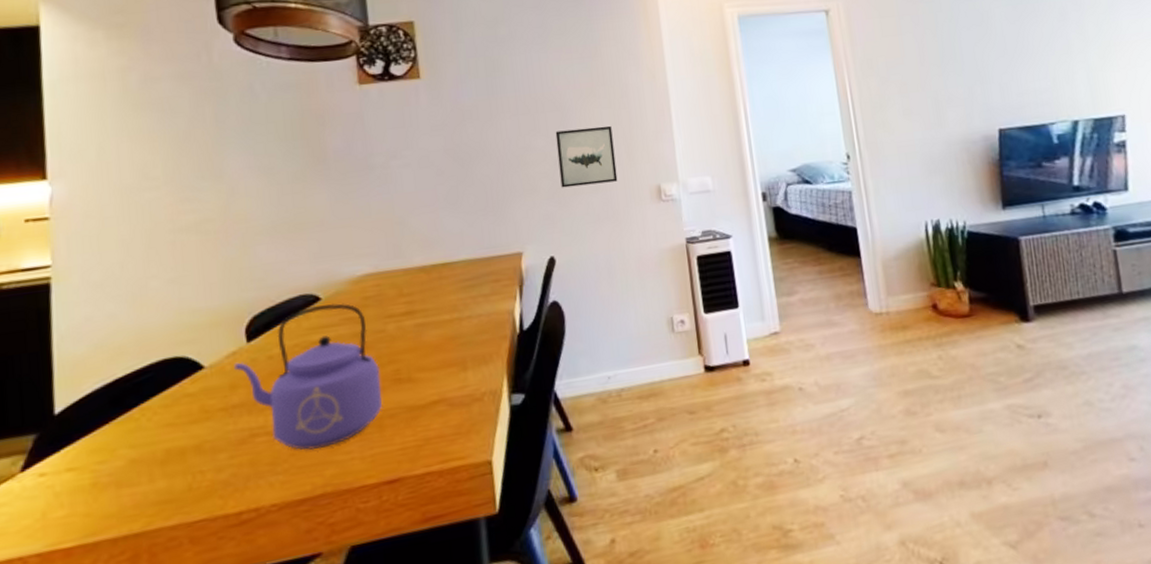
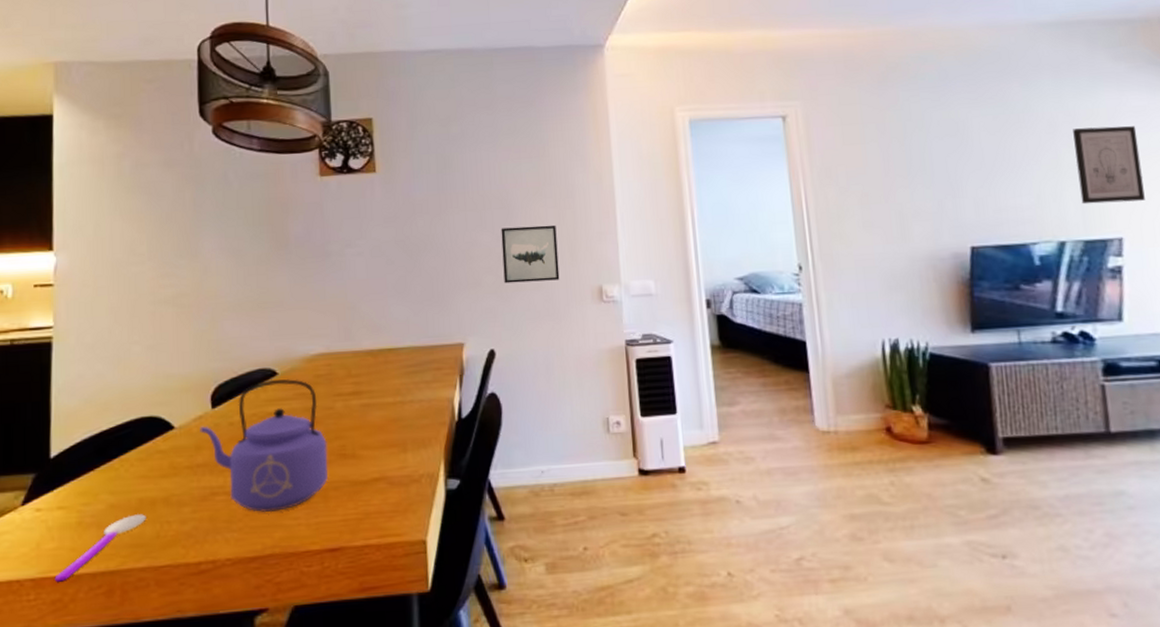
spoon: none [66,466,175,554] -> present [54,514,146,582]
wall art: none [1080,13,1142,86] -> present [1073,126,1145,205]

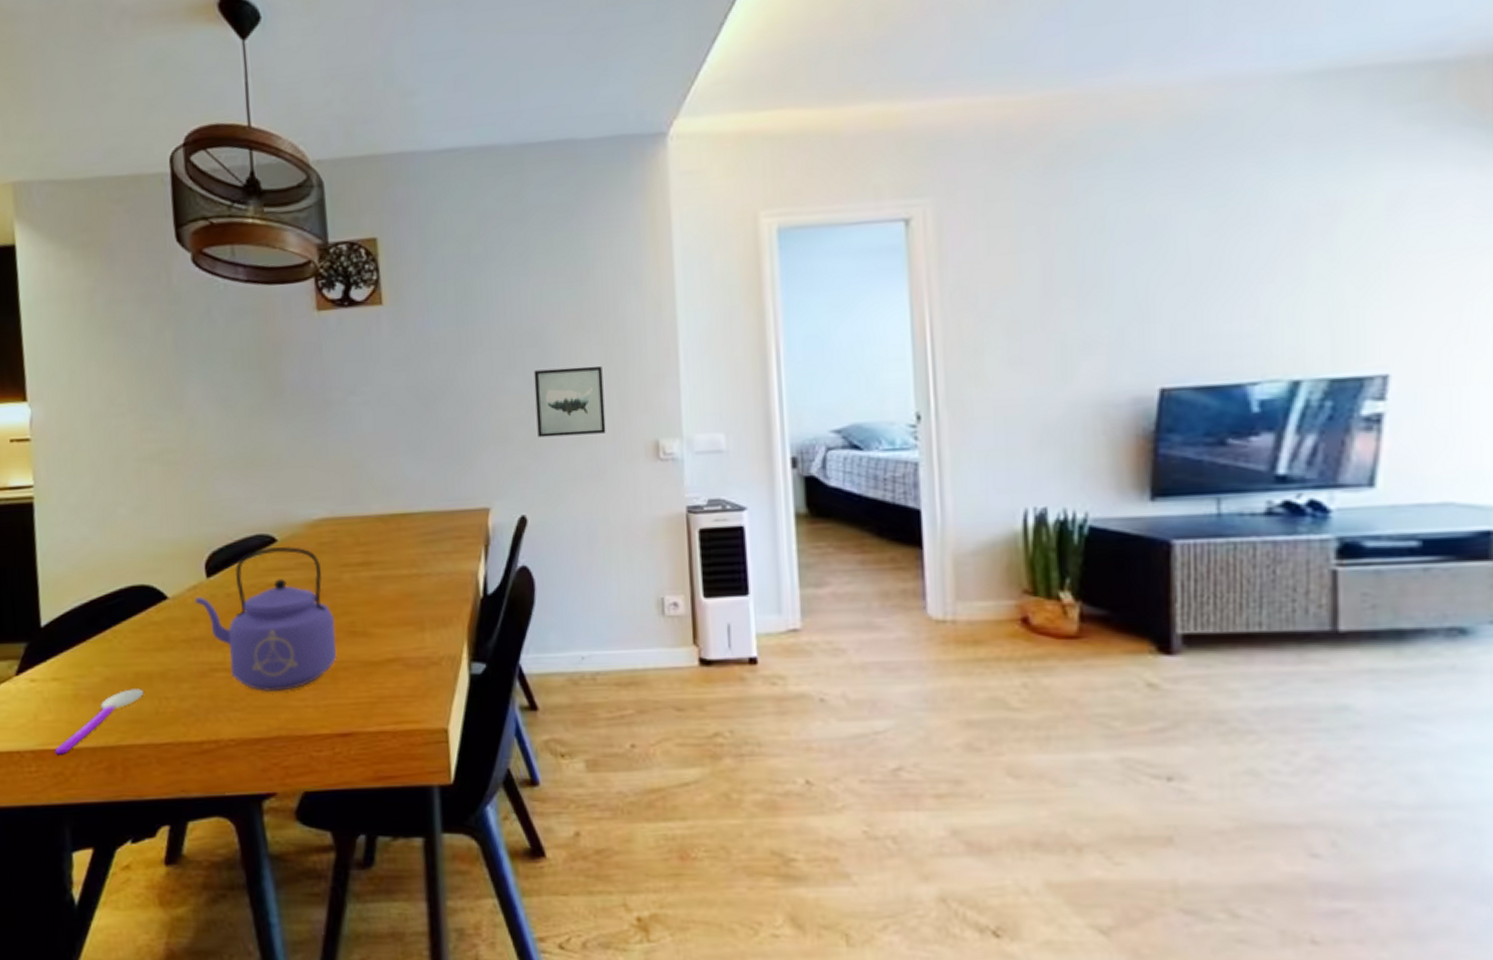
wall art: present [1073,126,1145,205] -> none [1330,217,1431,330]

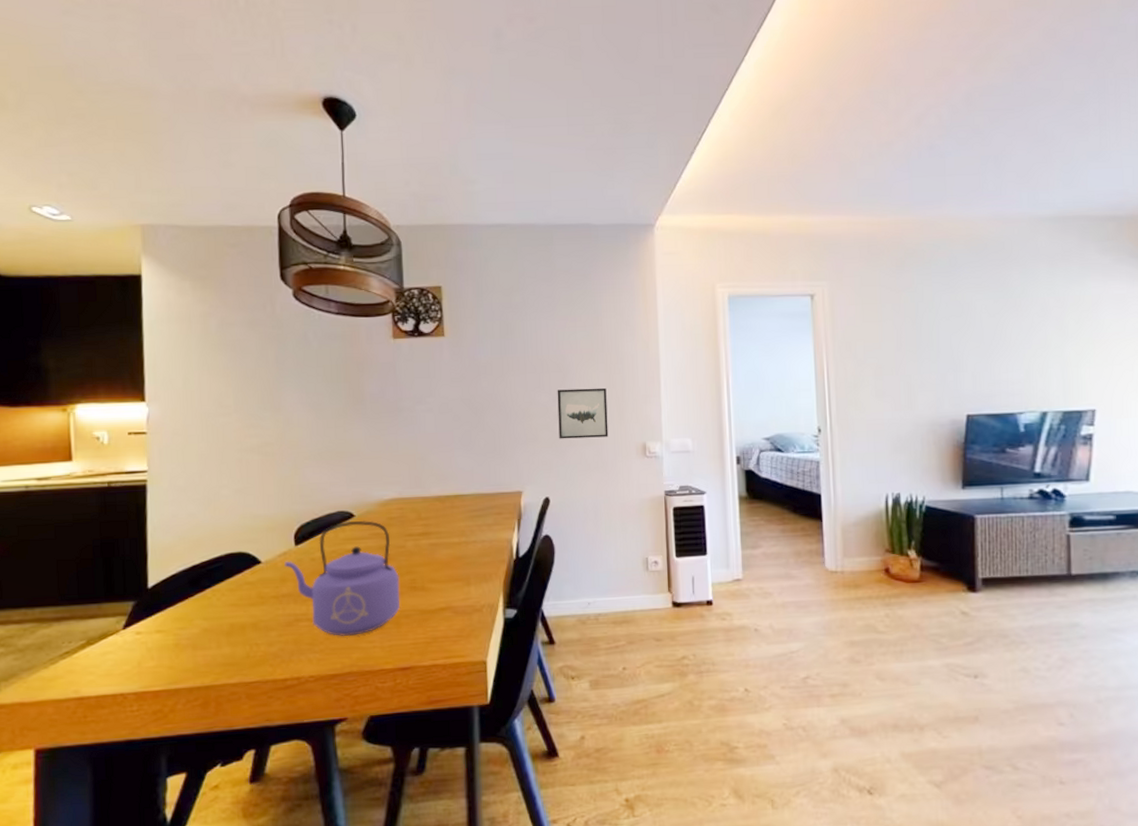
spoon: present [54,689,144,755] -> none [155,637,237,695]

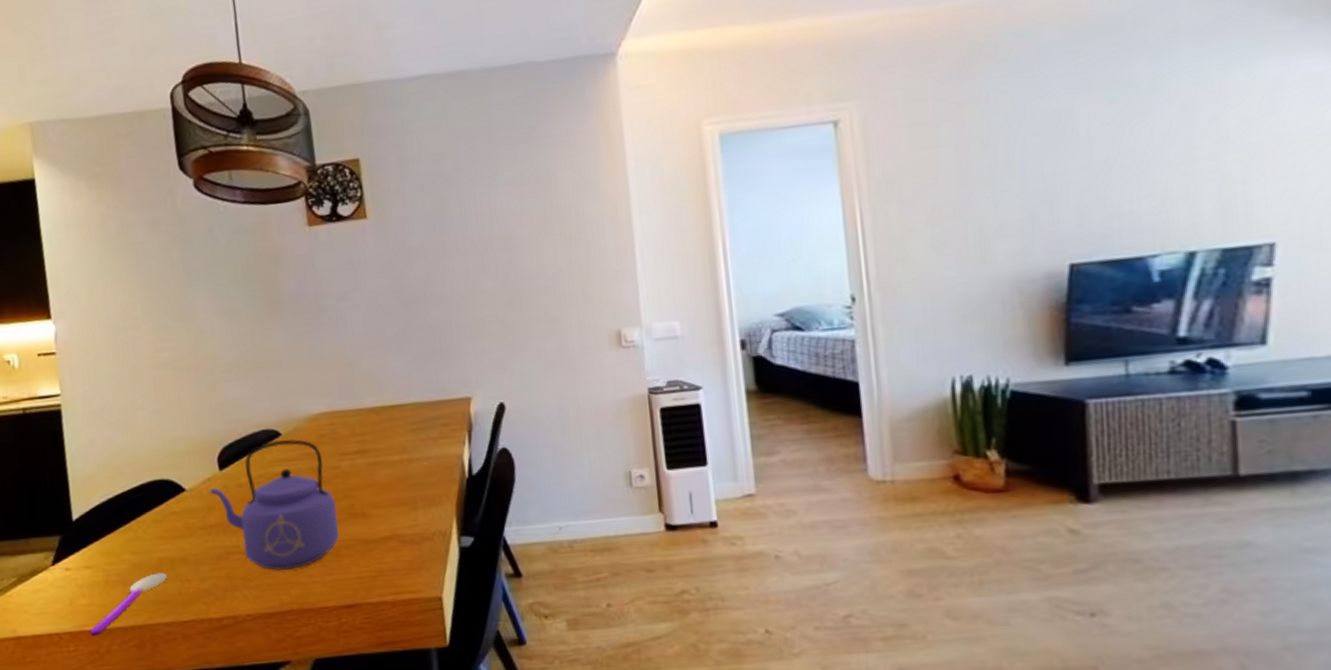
spoon: none [155,637,237,695] -> present [89,572,168,635]
wall art: present [557,387,609,439] -> none [505,265,573,332]

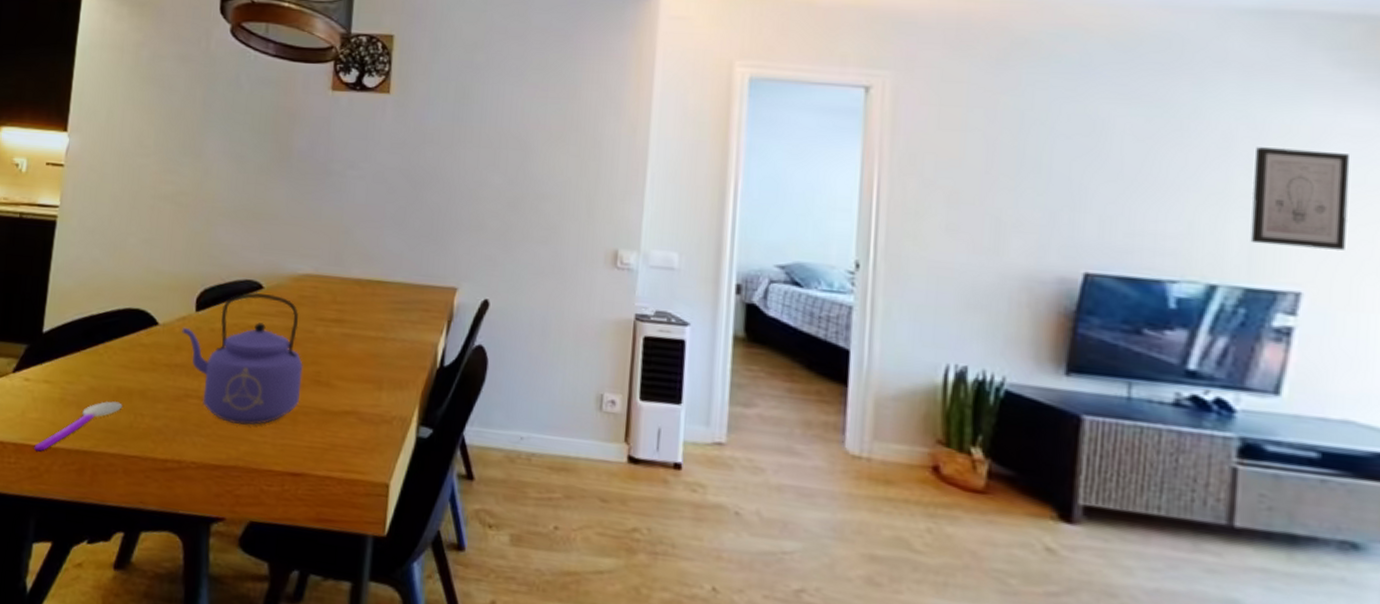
wall art: none [1216,99,1311,204] -> present [1250,147,1351,250]

